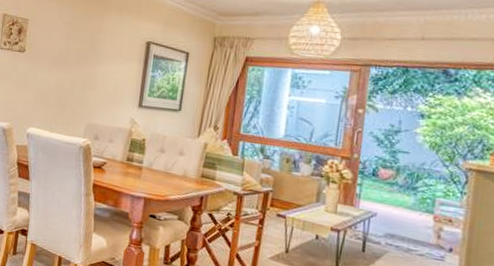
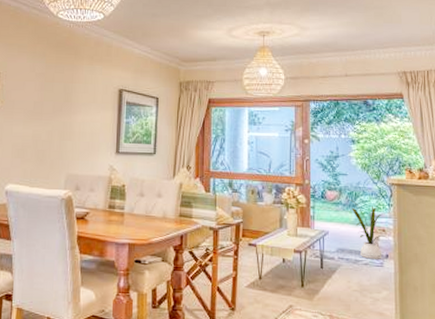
house plant: none [408,181,457,252] -> present [349,200,389,259]

